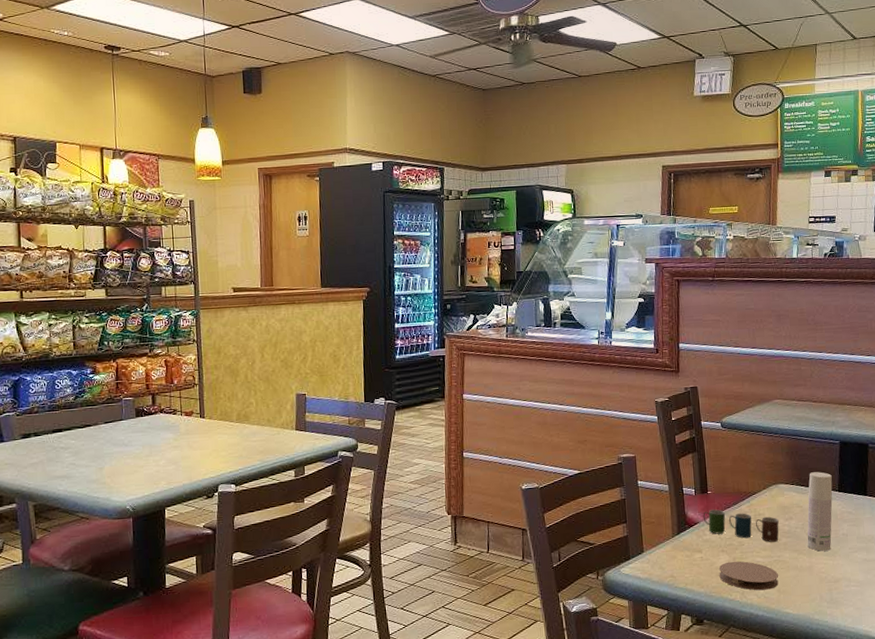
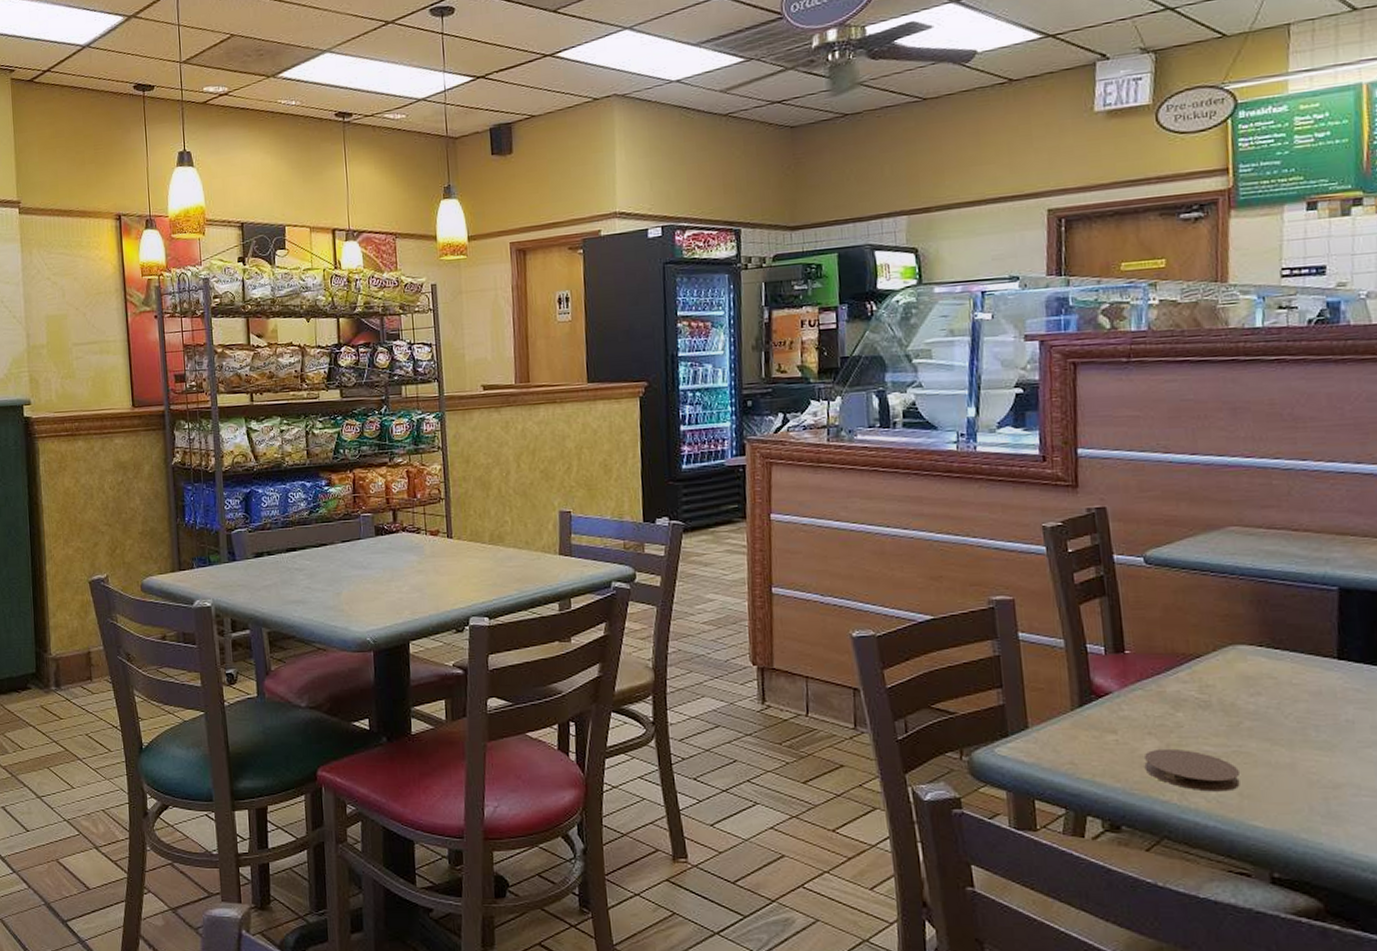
cup: present [703,509,779,542] -> none [1117,676,1240,725]
bottle: present [807,471,833,551] -> none [1286,629,1328,743]

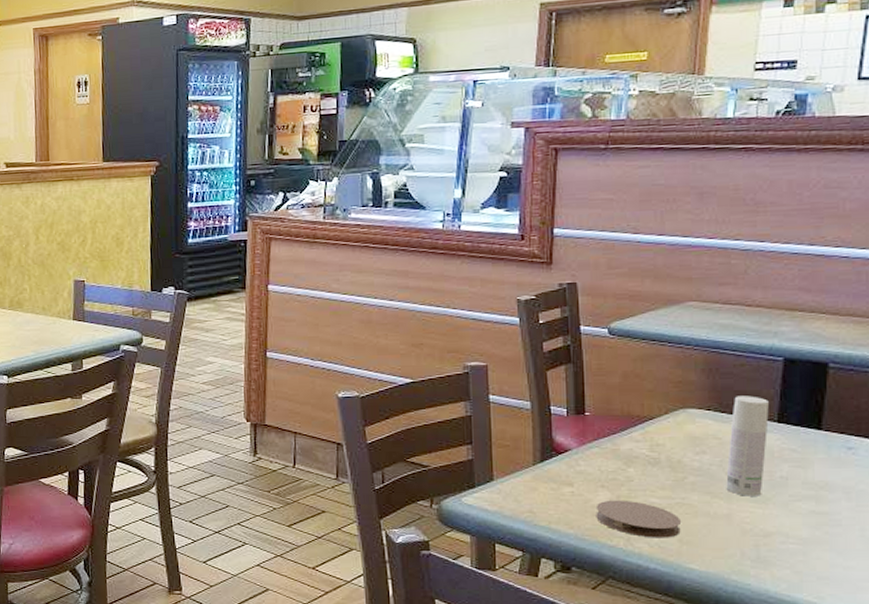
bottle: none [1286,629,1328,743] -> present [726,396,769,496]

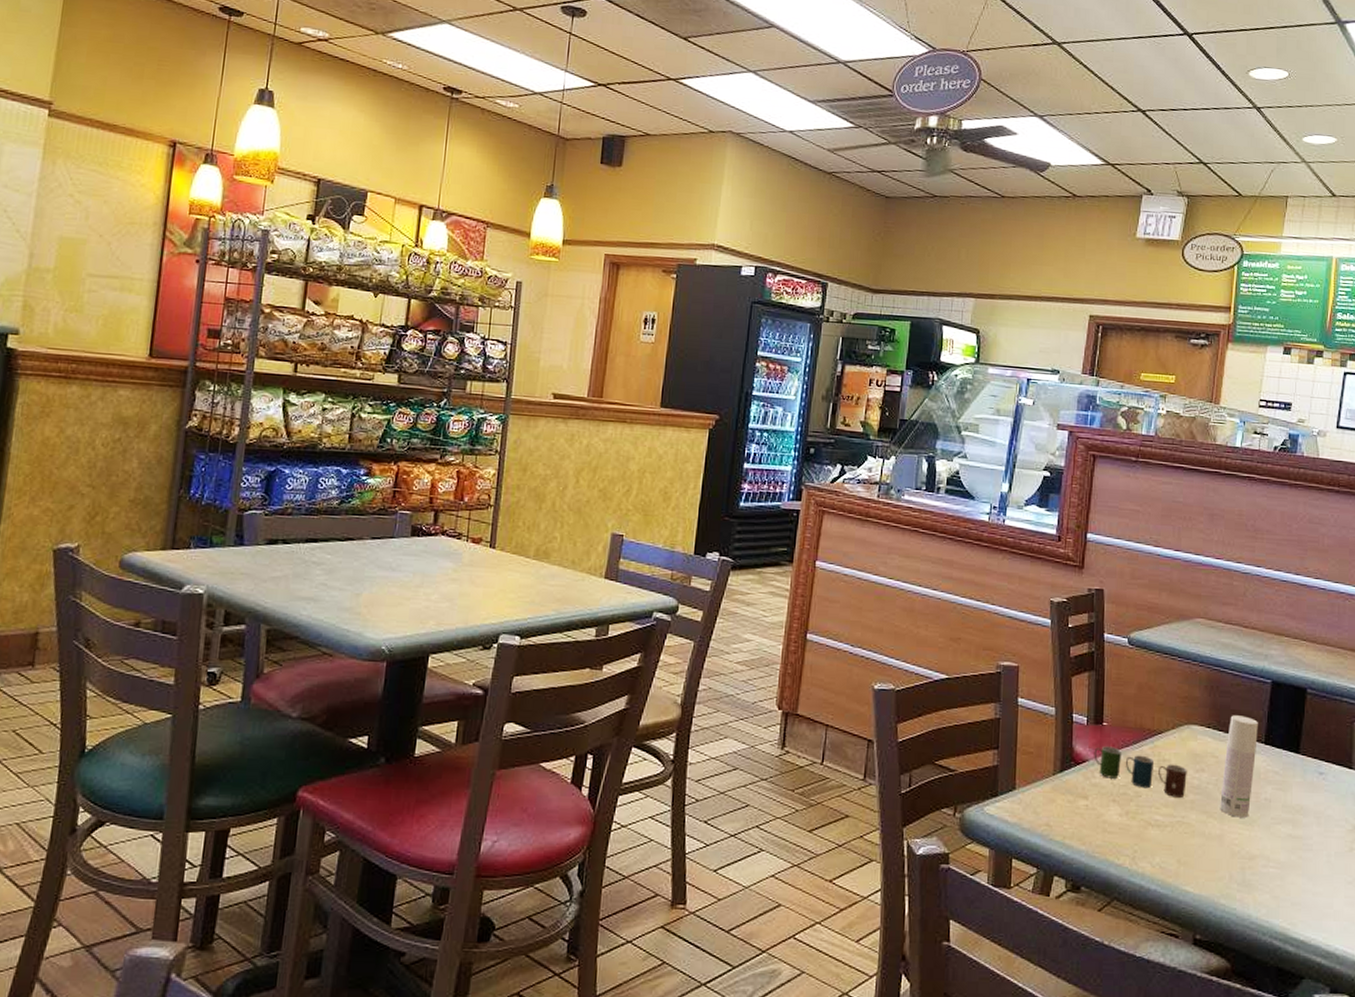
cup: none [577,435,685,480] -> present [1094,746,1187,798]
coaster: present [595,500,682,538] -> none [1106,815,1181,858]

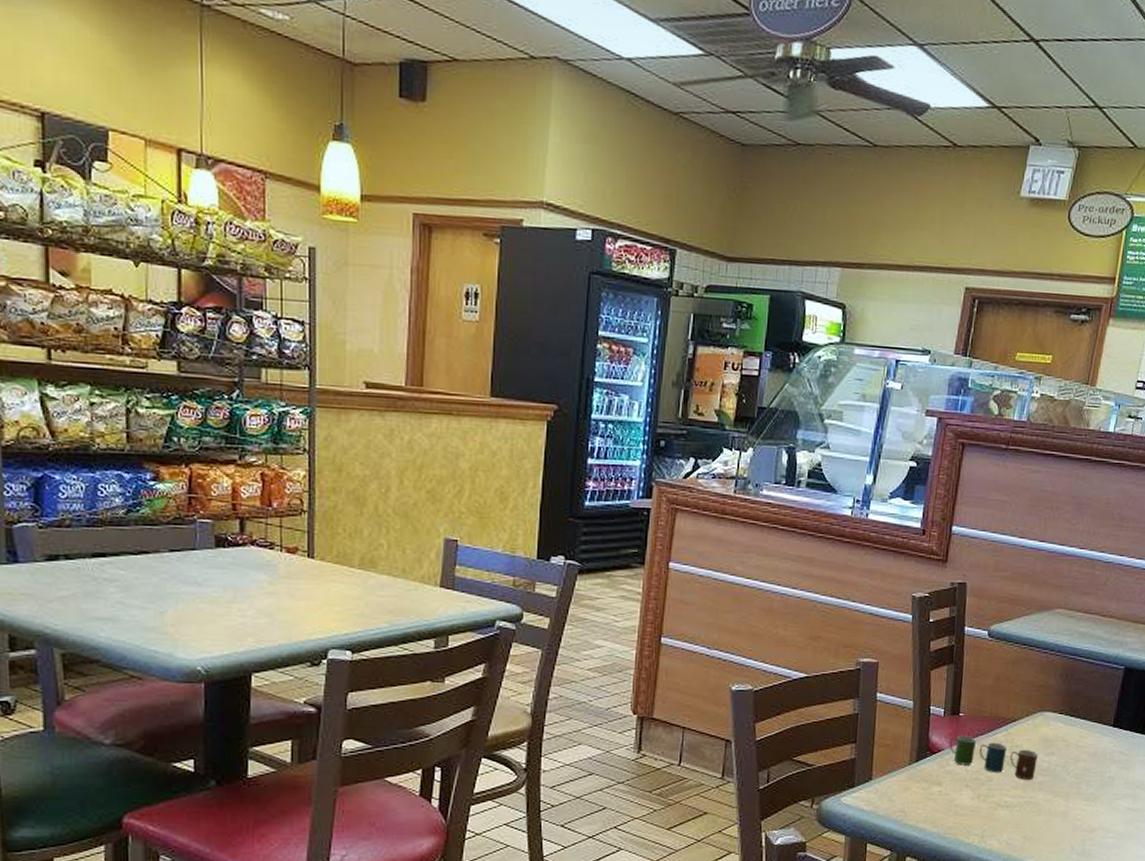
bottle: present [1220,715,1258,818] -> none [1066,701,1109,795]

